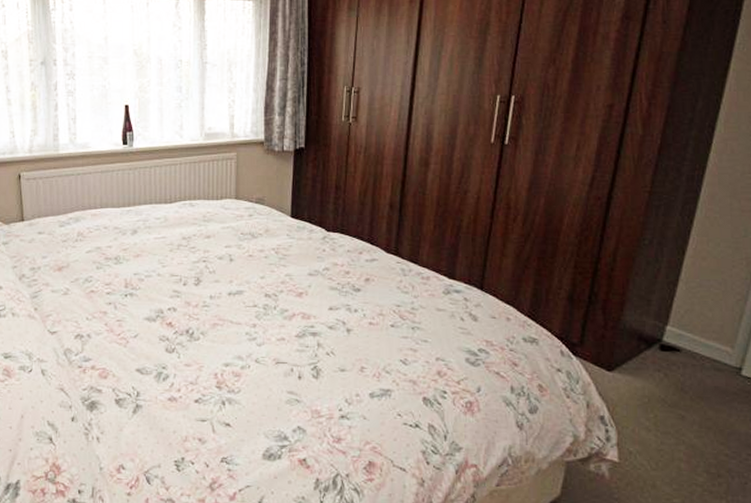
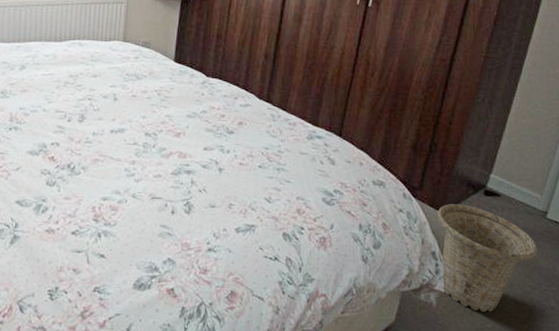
basket: none [603,361,732,485] -> present [437,204,537,312]

